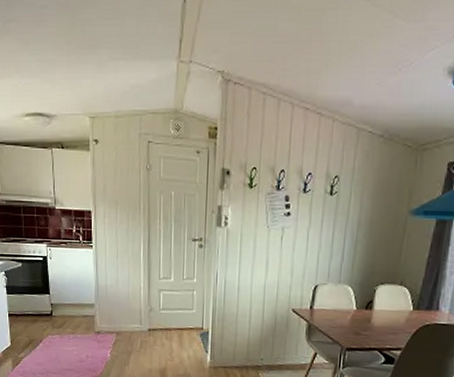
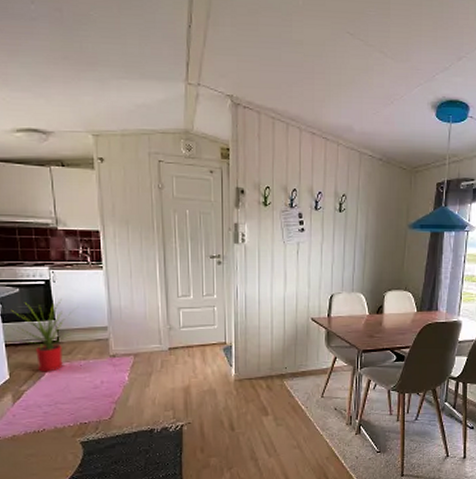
house plant: none [14,275,64,343] -> present [11,299,71,372]

